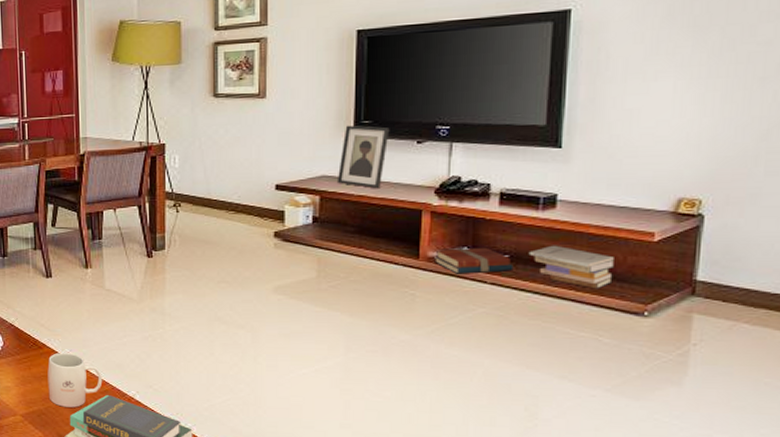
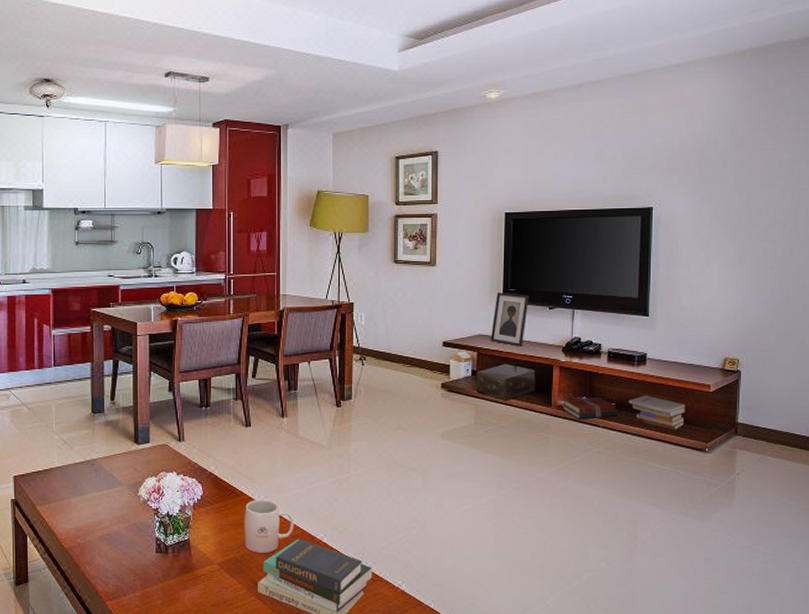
decorative box: none [318,209,398,252] -> present [476,364,536,401]

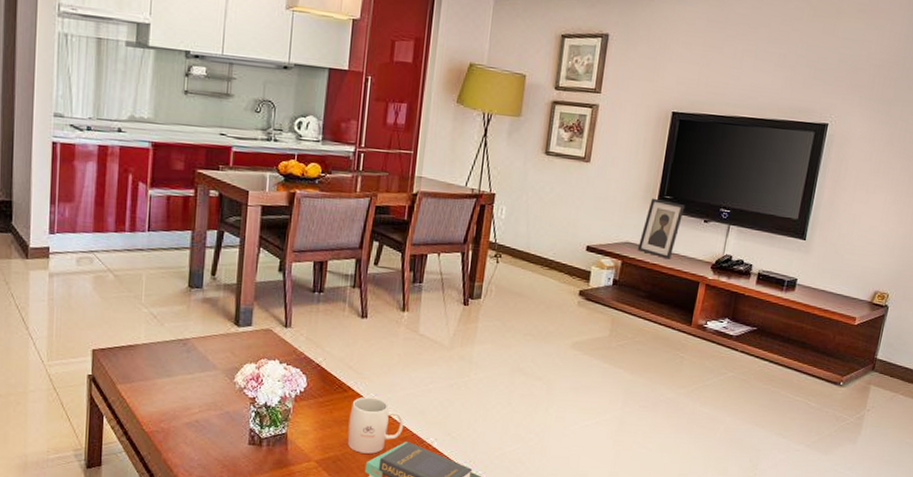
decorative box: present [476,364,536,401] -> none [616,276,680,315]
books: present [563,396,618,420] -> none [702,318,759,342]
books: present [628,395,685,431] -> none [770,322,828,362]

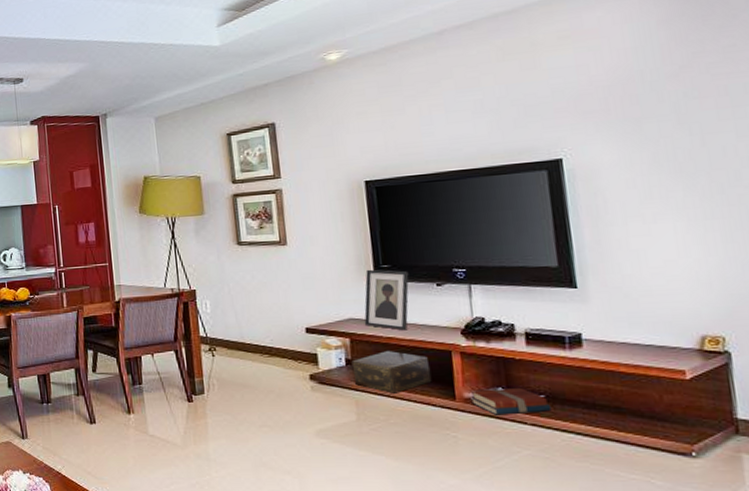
decorative box: none [616,276,680,315] -> present [351,351,432,394]
books: none [702,318,759,342] -> present [471,387,552,415]

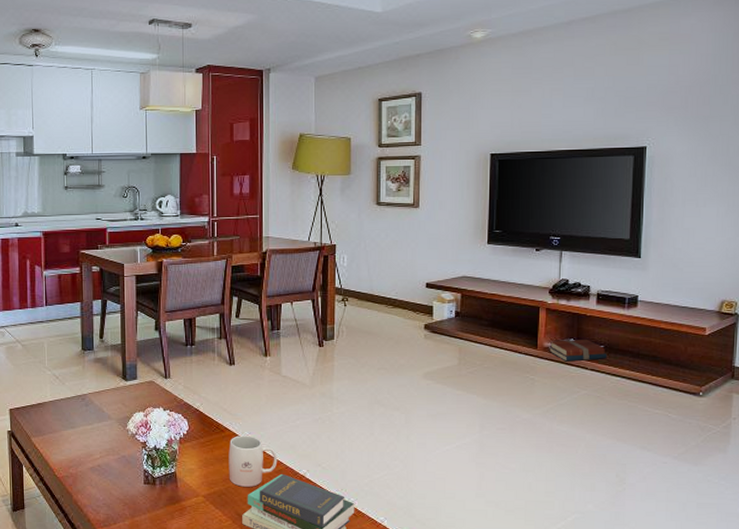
decorative box: present [351,351,432,394] -> none [460,306,522,342]
picture frame: present [364,269,409,331] -> none [474,233,515,289]

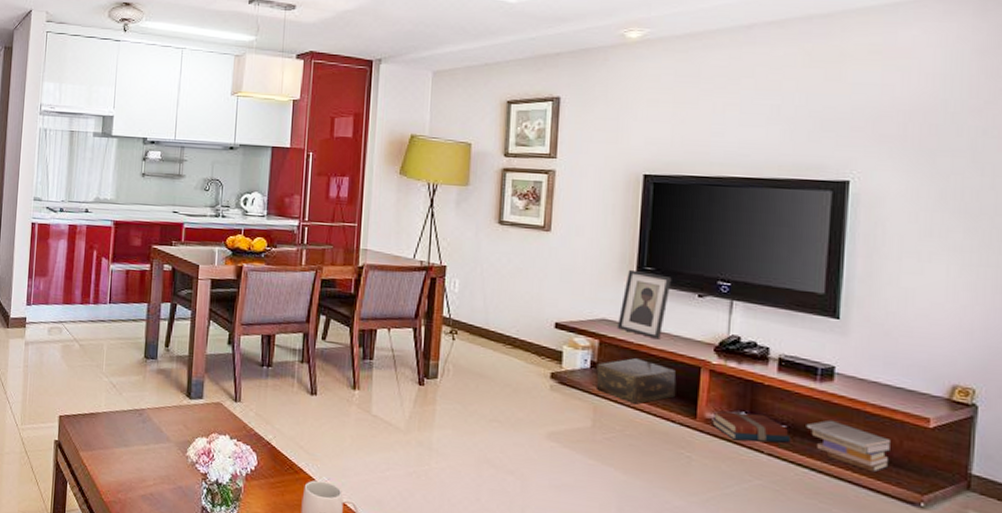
decorative box: none [460,306,522,342] -> present [596,358,677,404]
picture frame: none [474,233,515,289] -> present [616,269,672,340]
books: none [618,337,678,374] -> present [806,420,890,473]

